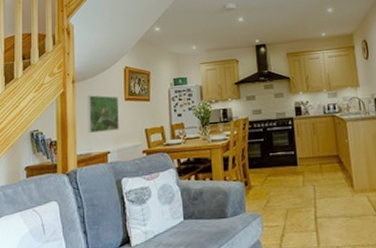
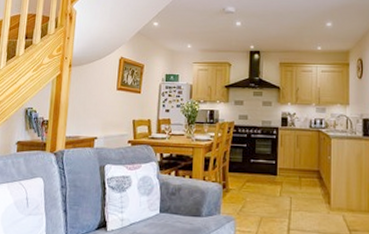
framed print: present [86,95,119,133] -> none [78,81,111,118]

